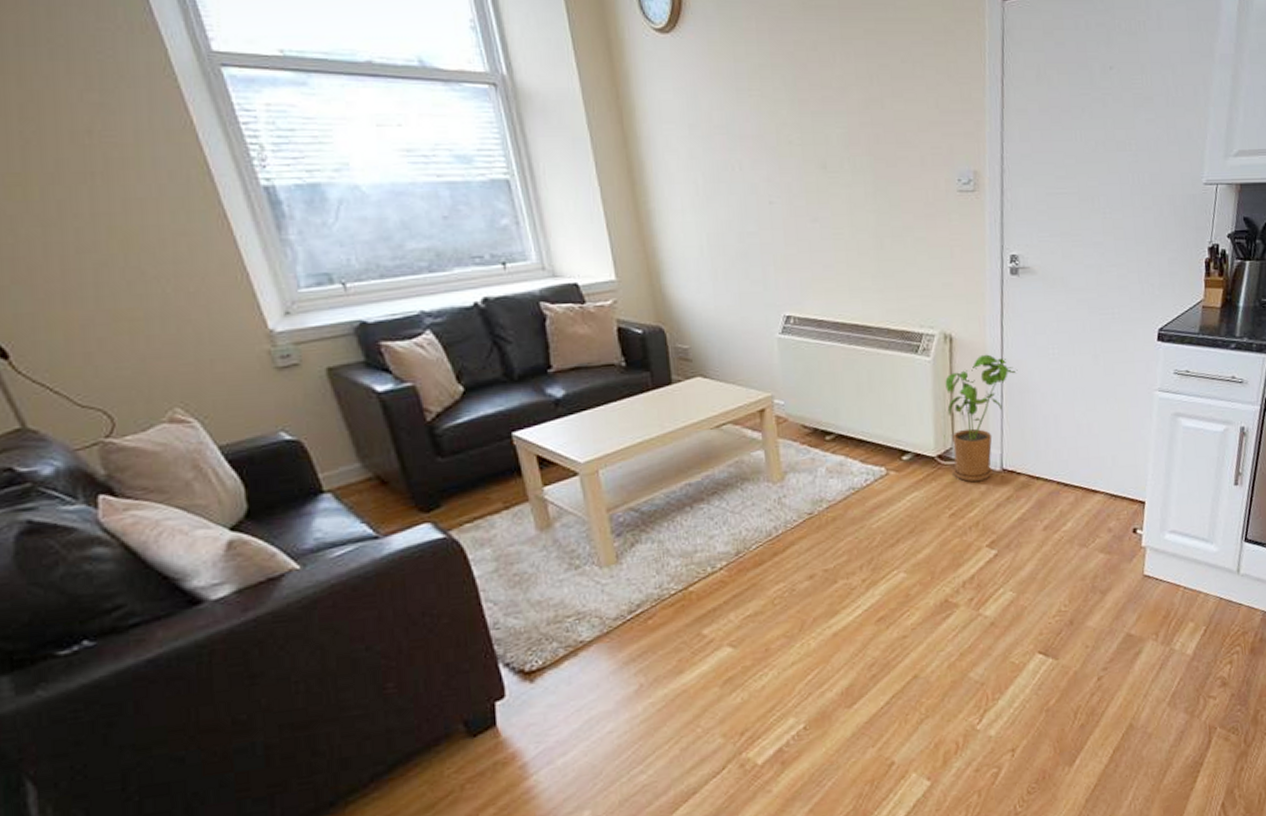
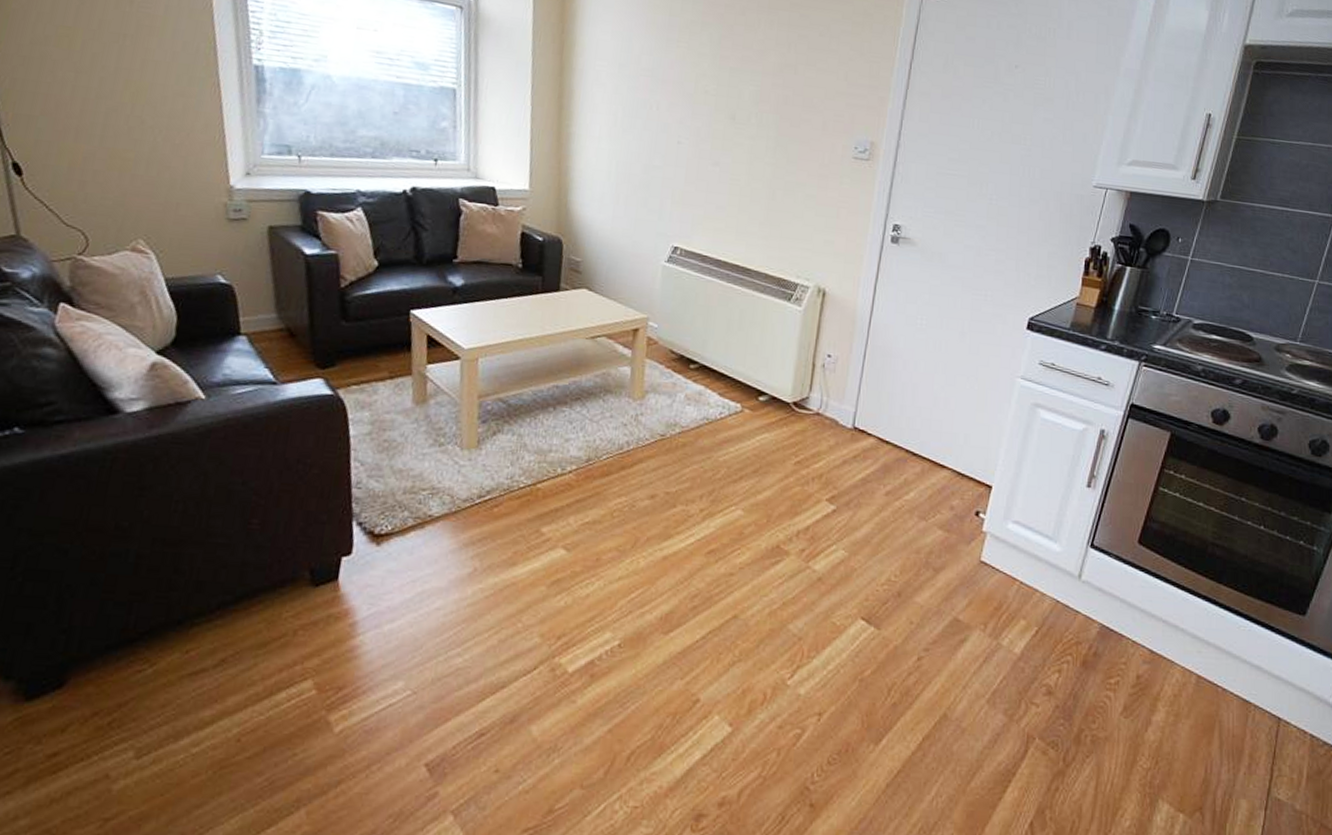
house plant: present [945,354,1018,483] -> none [805,313,884,435]

